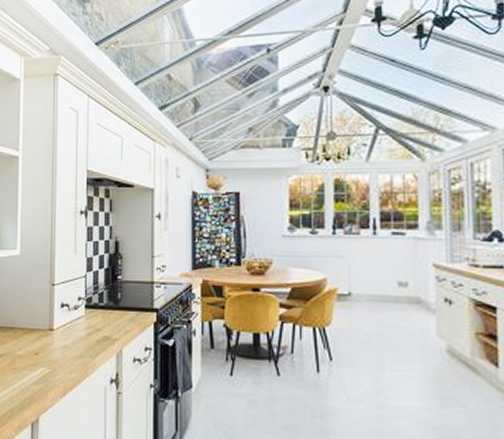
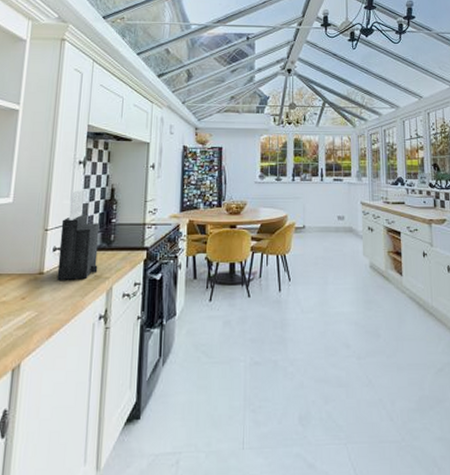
knife block: none [66,241,106,339] -> present [57,189,100,280]

